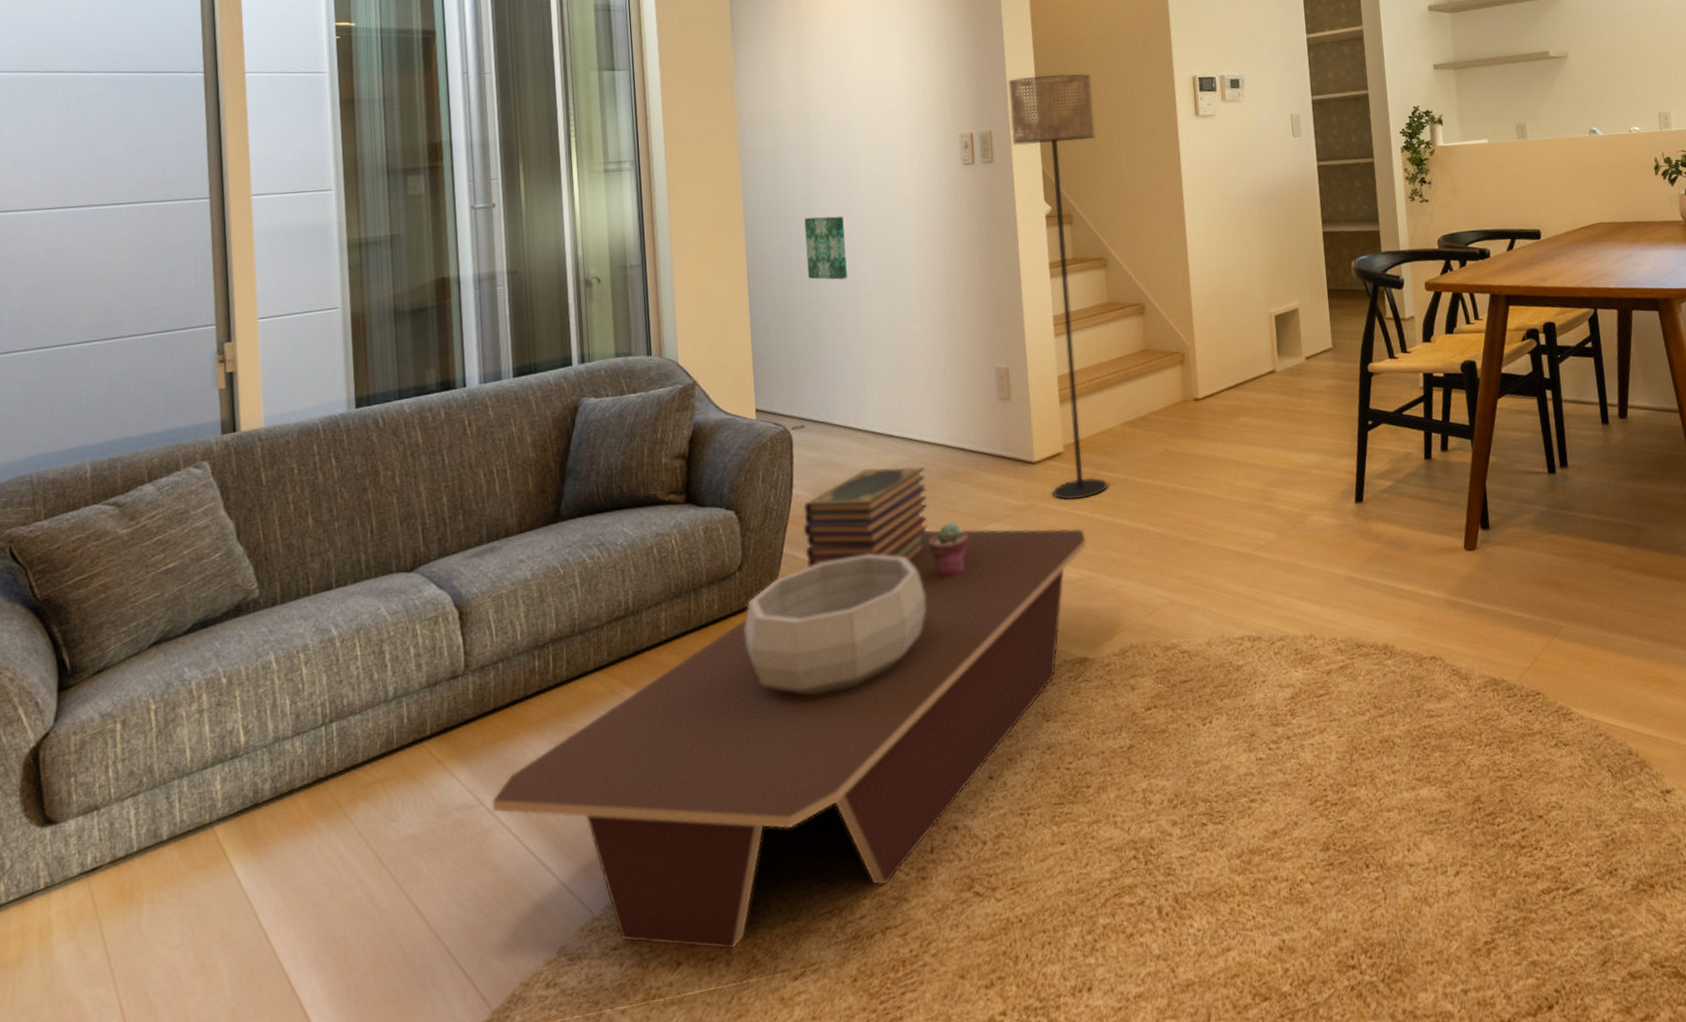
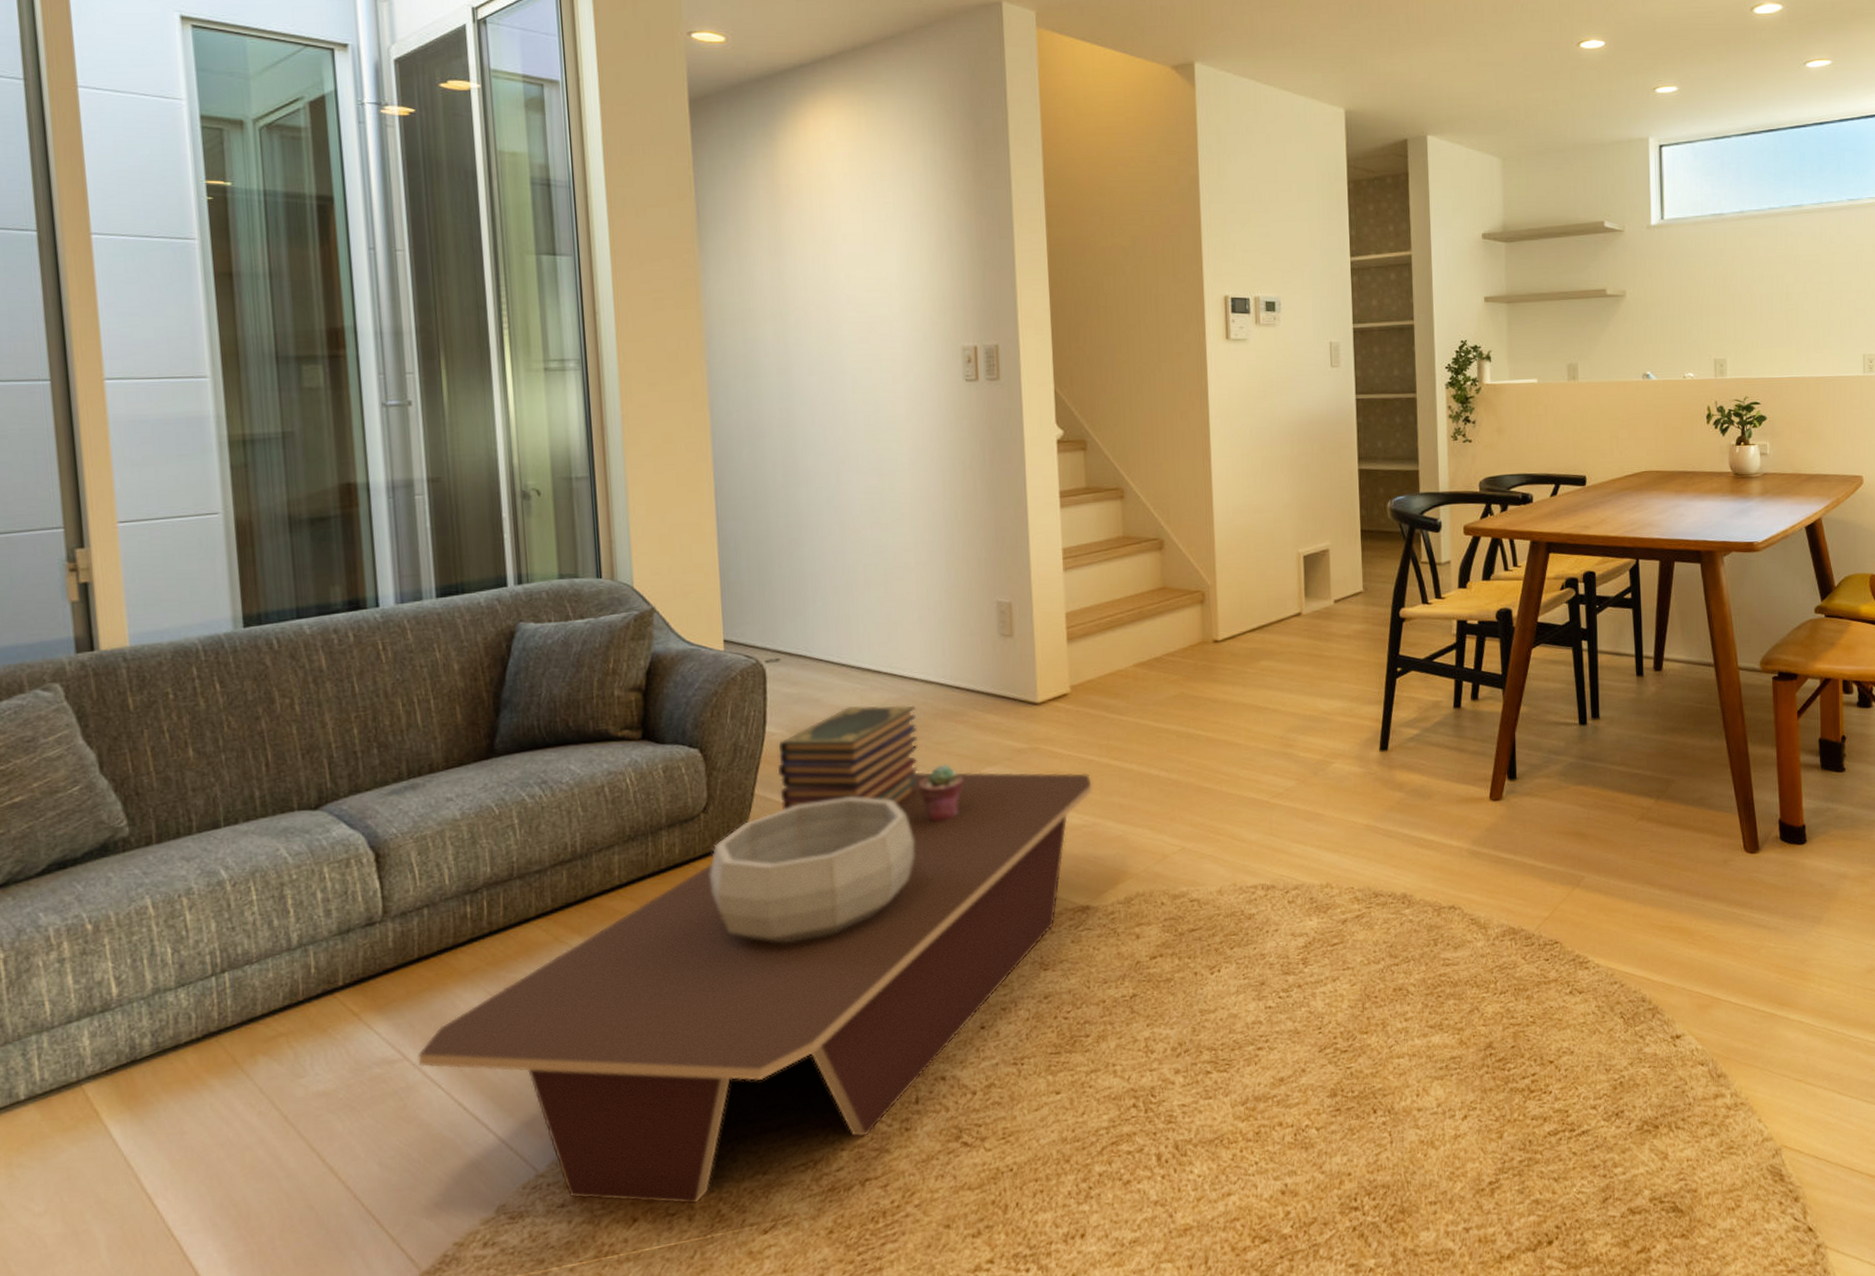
wall art: present [804,216,847,280] -> none [781,431,831,502]
floor lamp: present [1007,73,1108,501] -> none [1017,286,1118,744]

